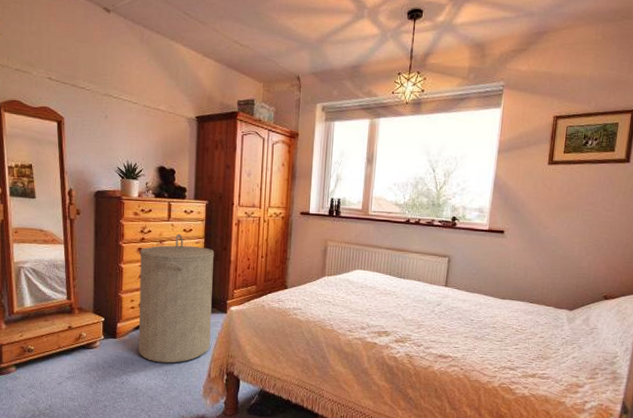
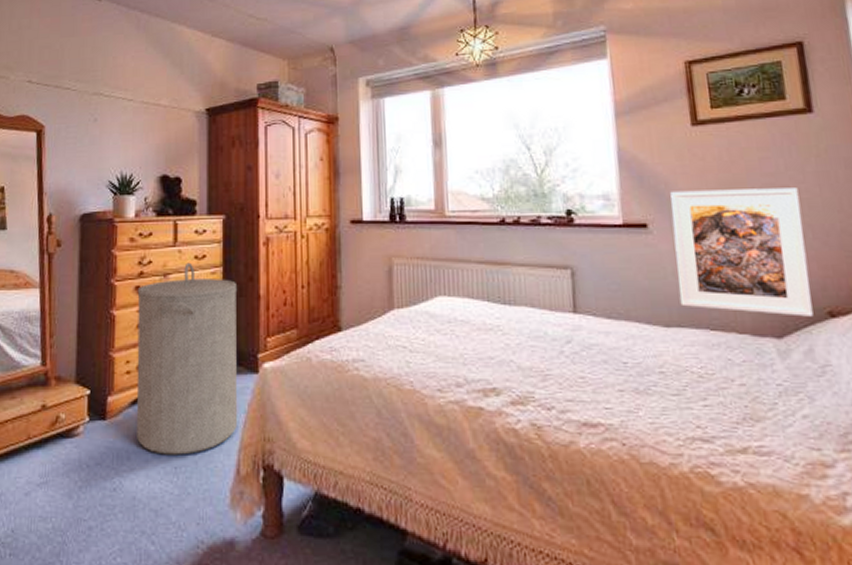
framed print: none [514,209,606,298] -> present [670,188,814,317]

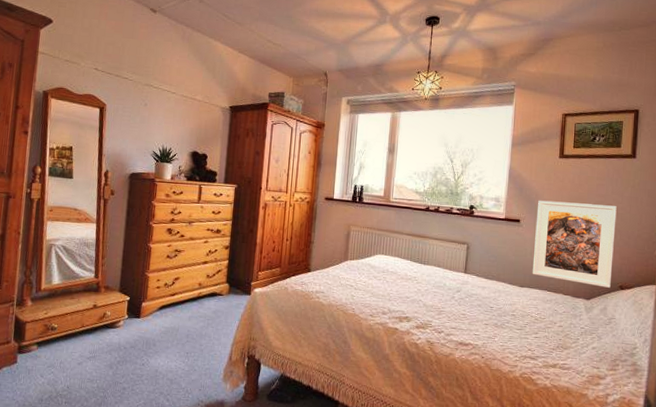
laundry hamper: present [136,262,238,455] -> none [161,215,242,345]

